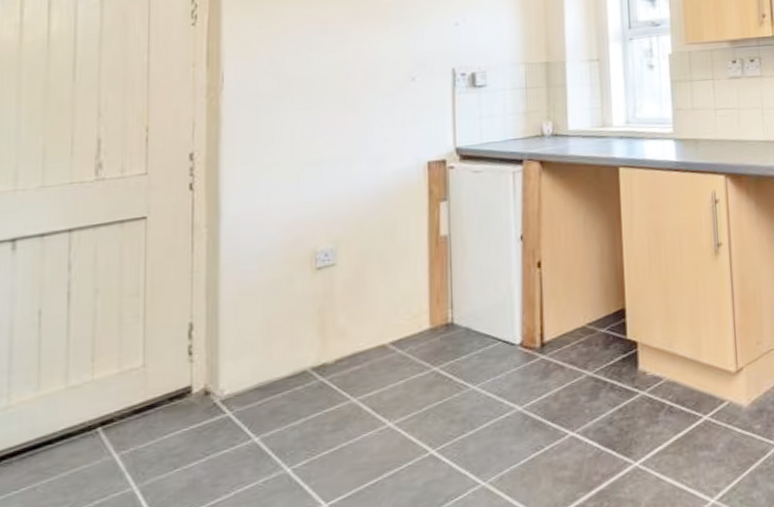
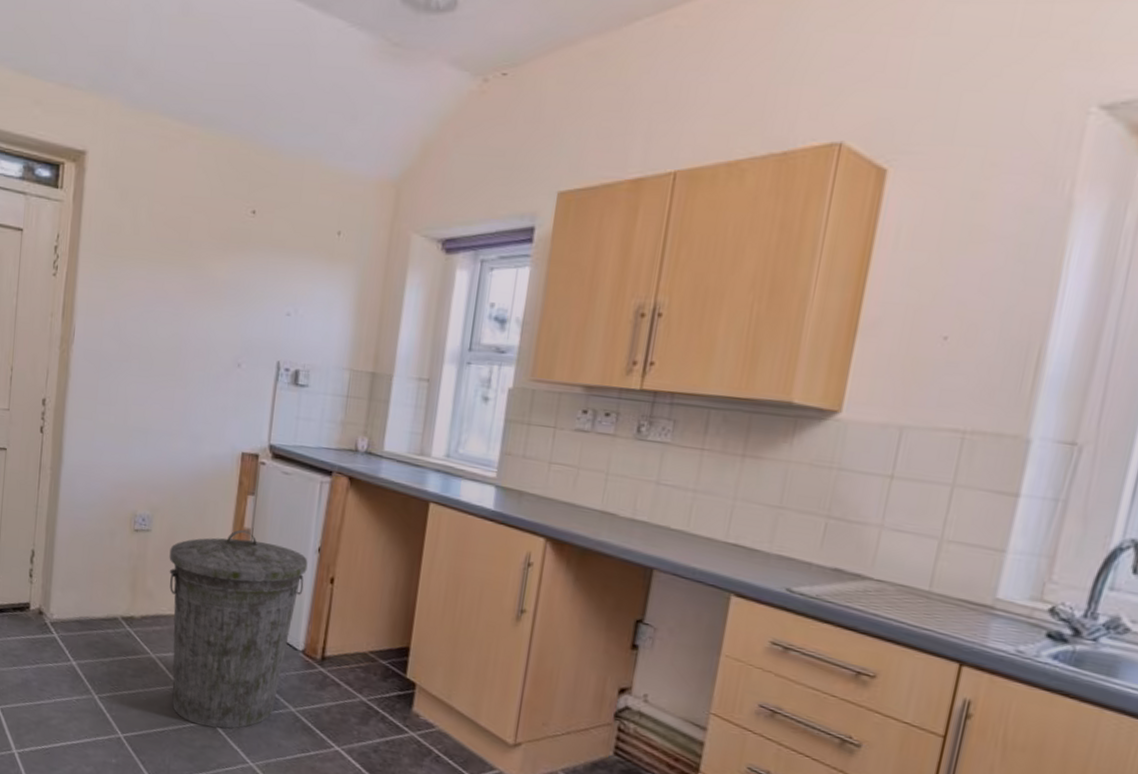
trash can: none [361,238,512,462] -> present [169,529,308,729]

